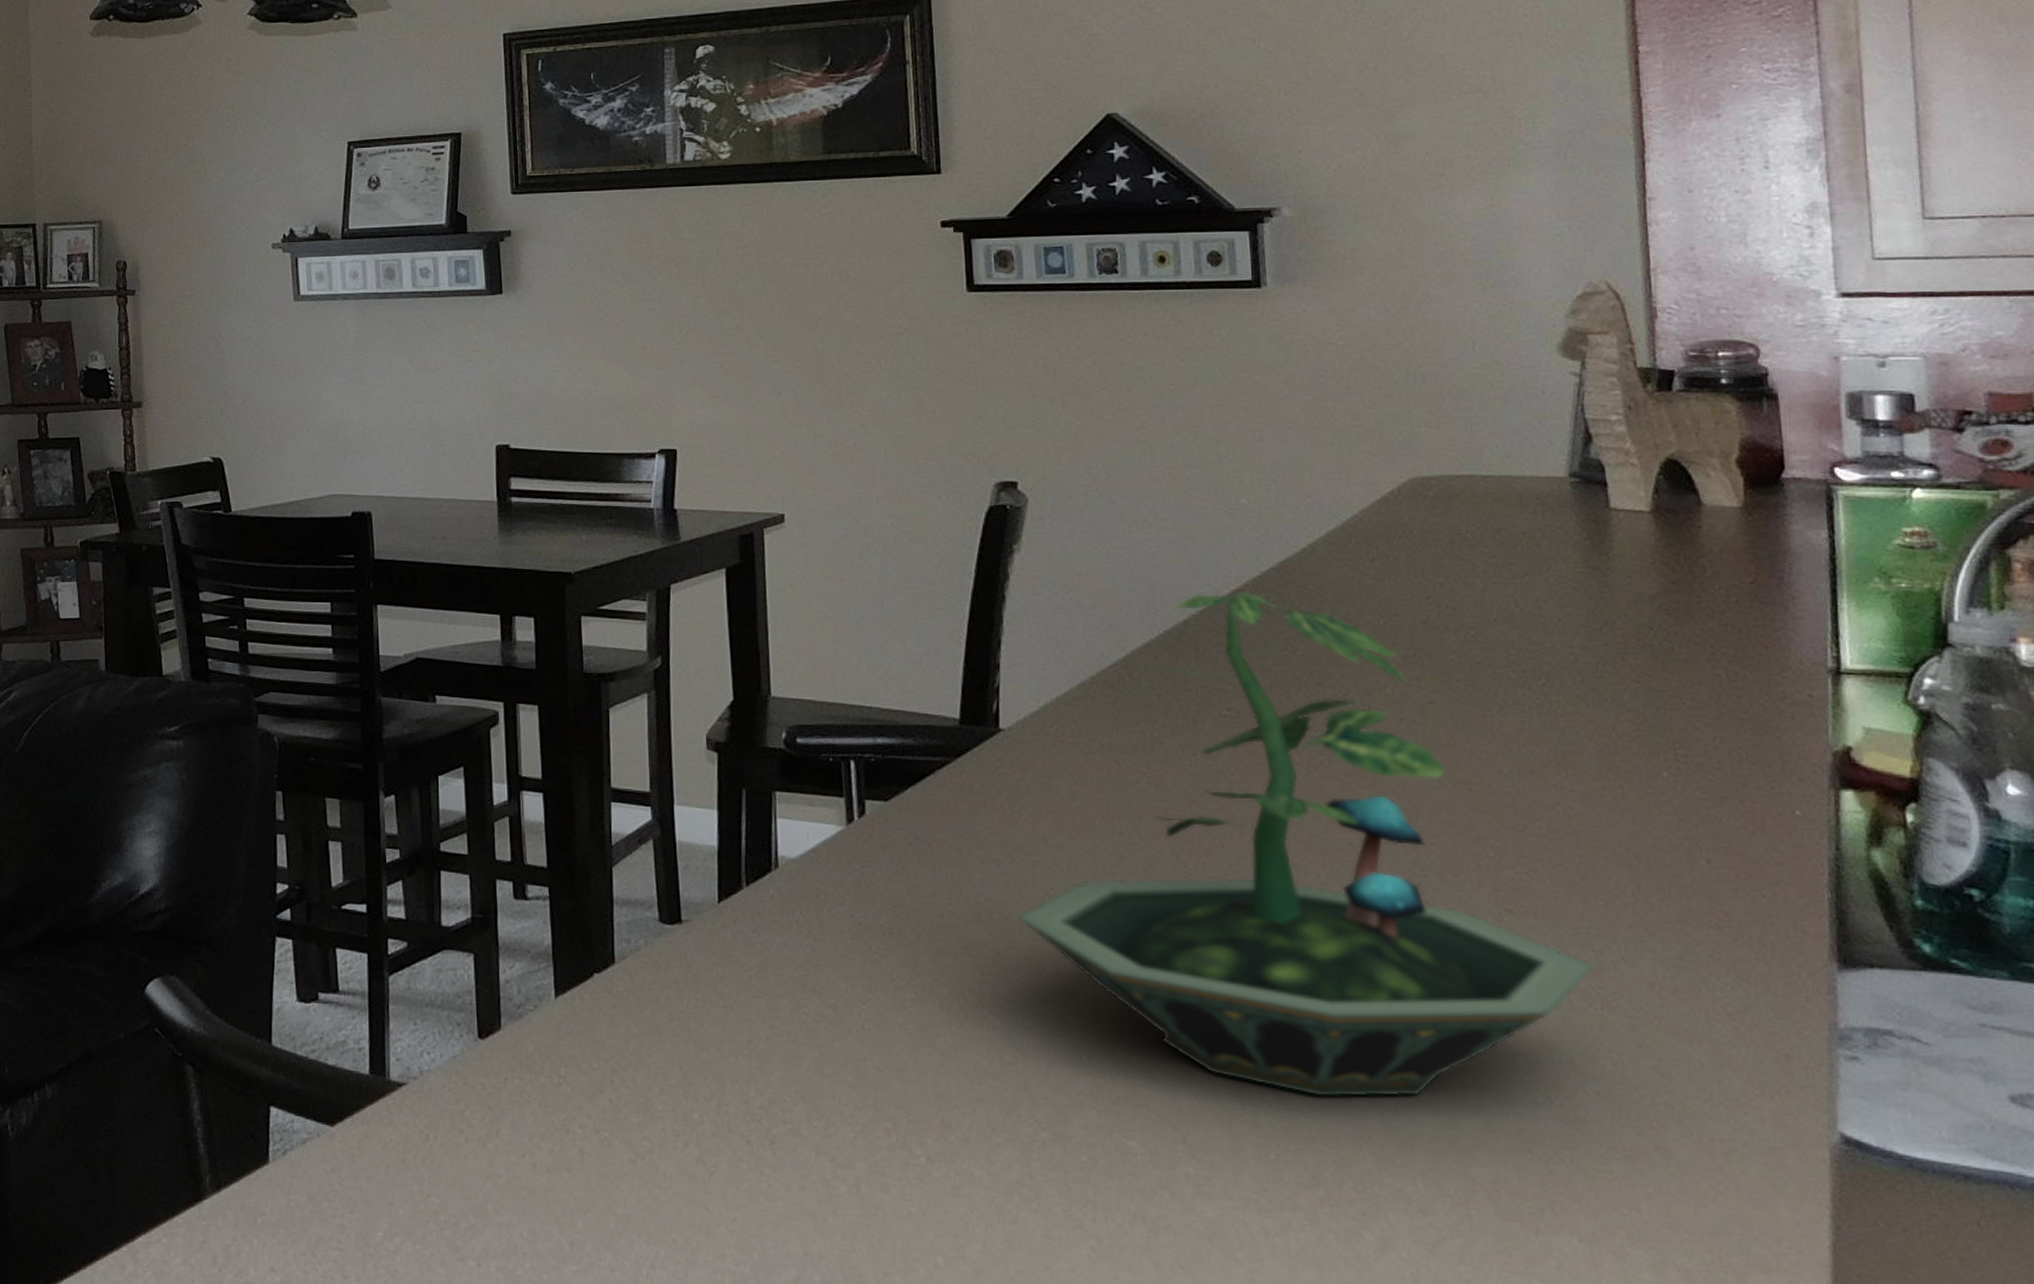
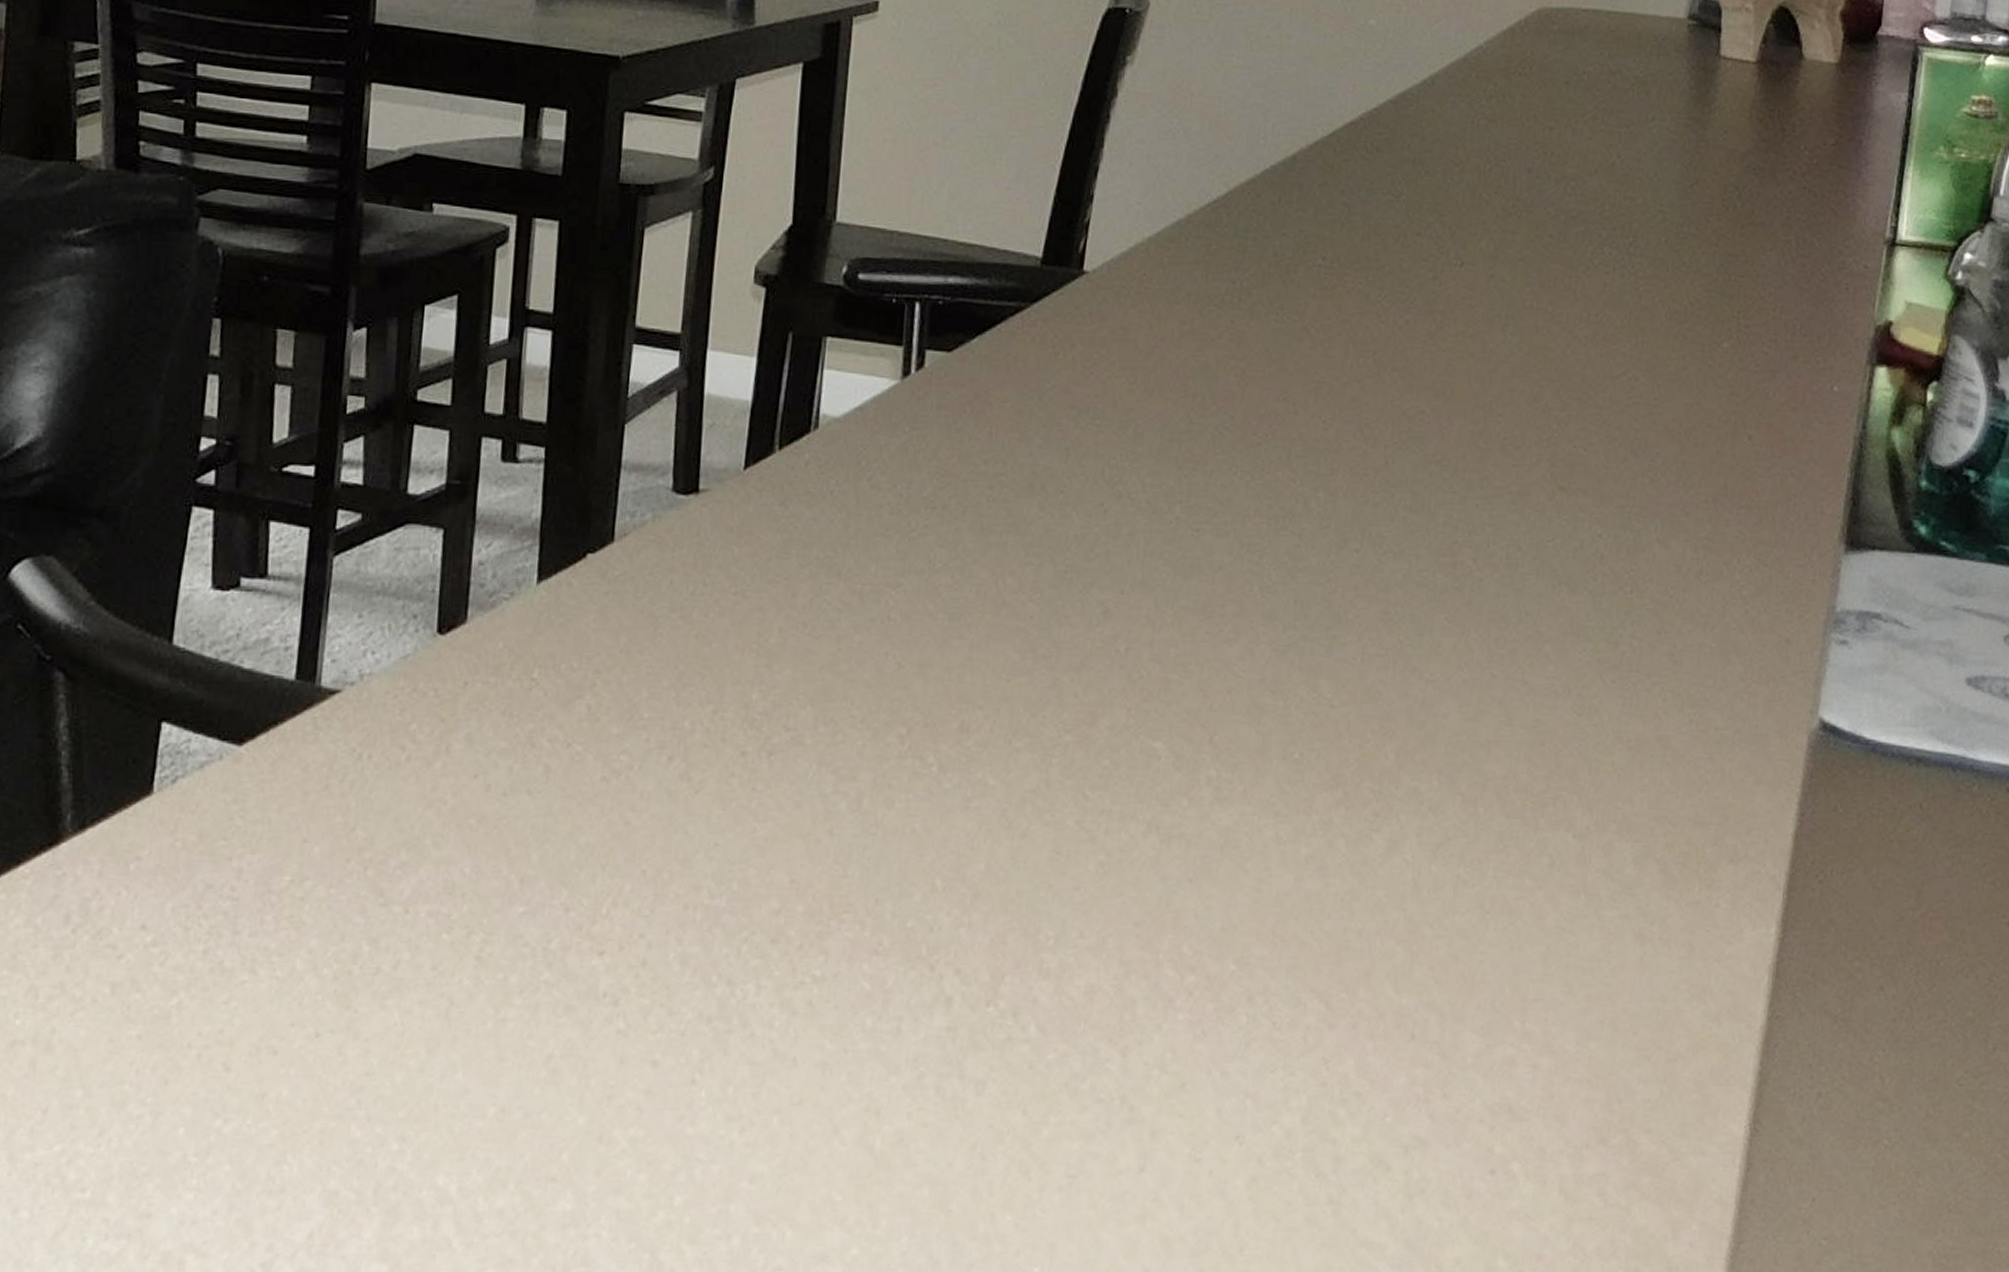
terrarium: present [1019,591,1595,1098] -> none [1074,124,1631,691]

